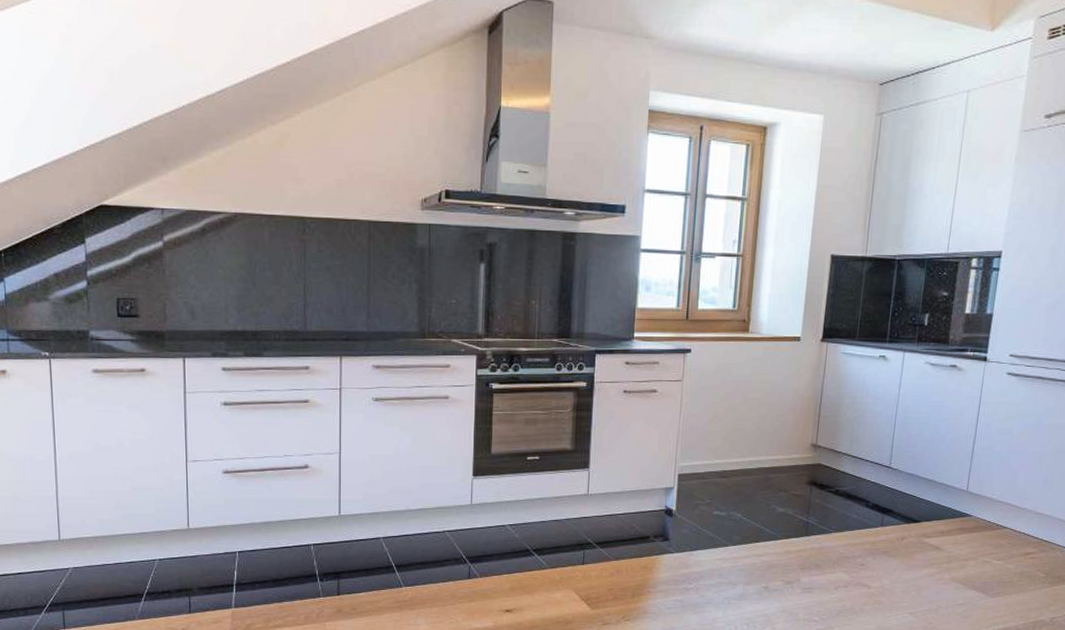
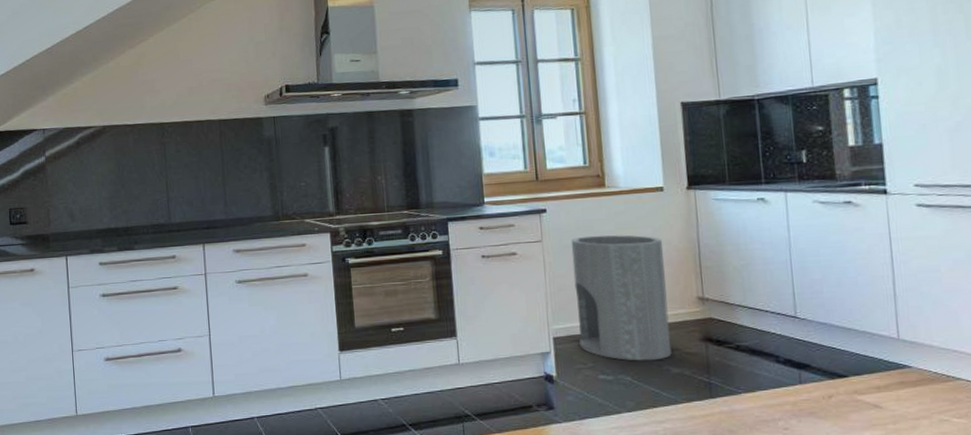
trash can: none [701,379,791,500] -> present [571,235,672,361]

